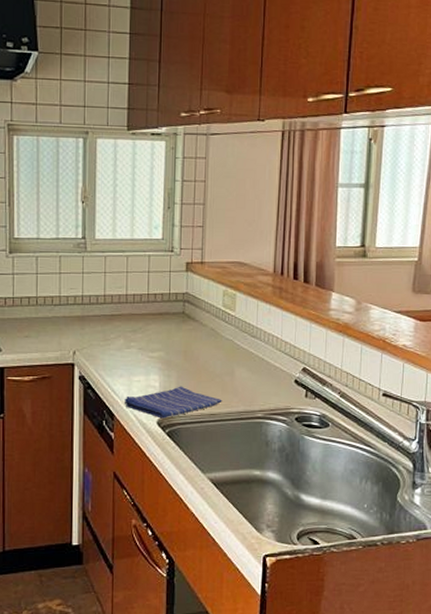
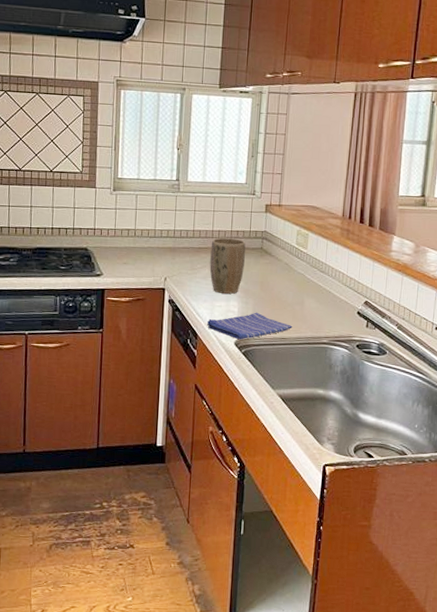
plant pot: none [125,302,165,366] -> present [209,237,246,294]

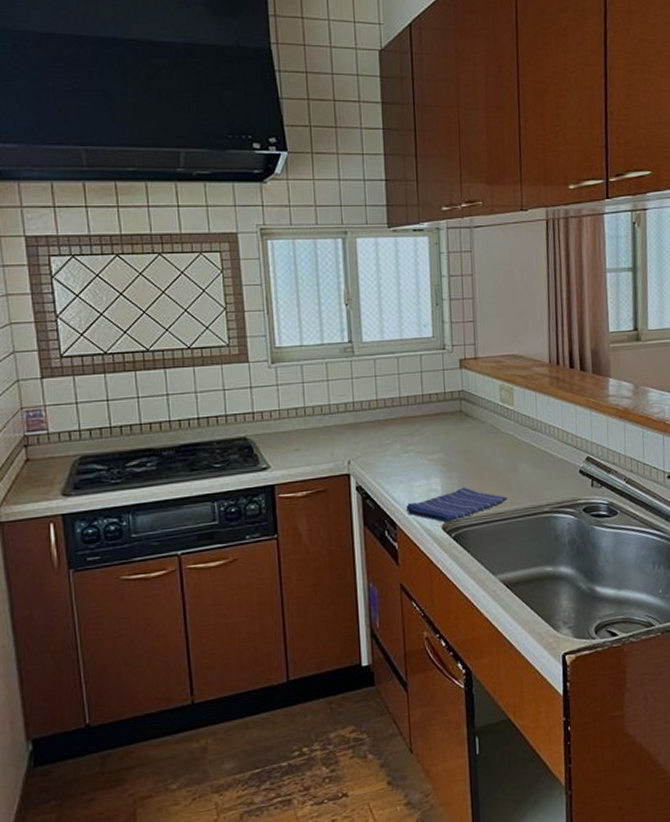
plant pot: present [209,237,246,294] -> none [400,403,443,471]

